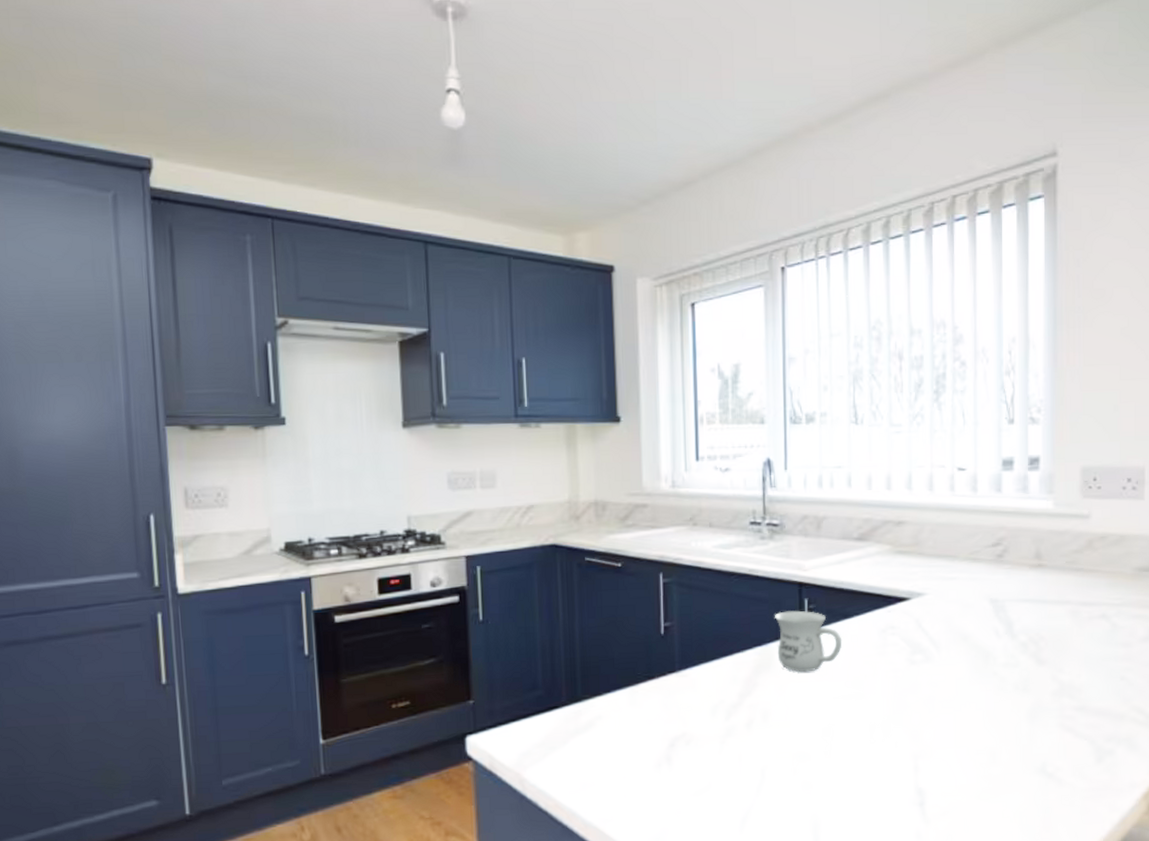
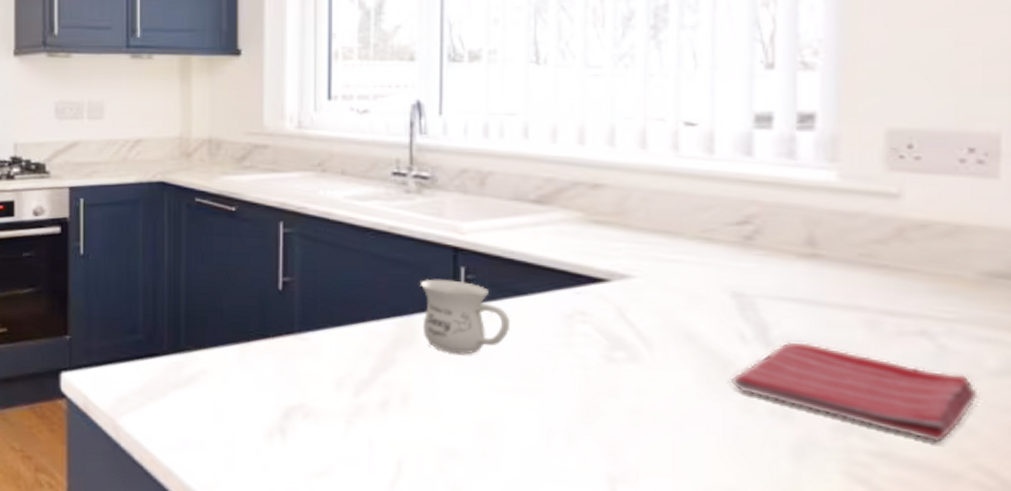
dish towel: none [990,632,1134,695] -> present [730,341,978,443]

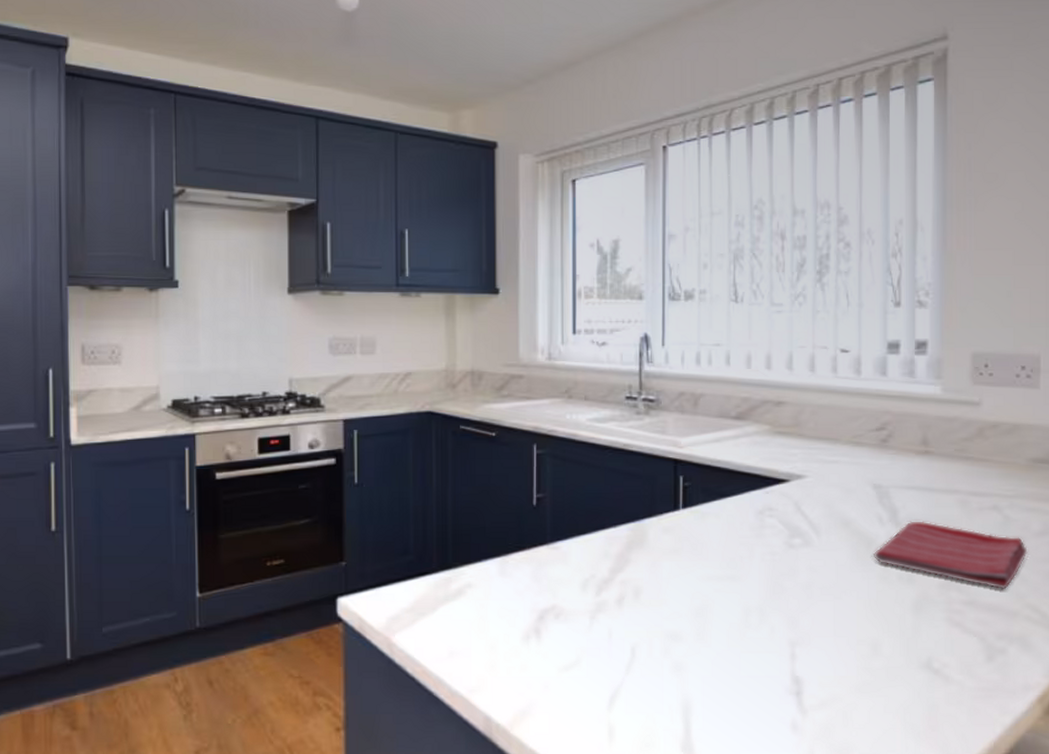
mug: present [419,278,511,354] -> none [648,487,718,551]

